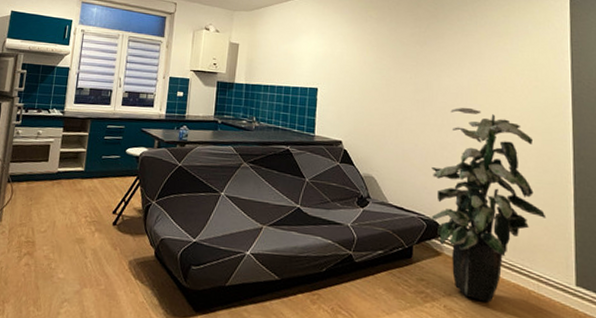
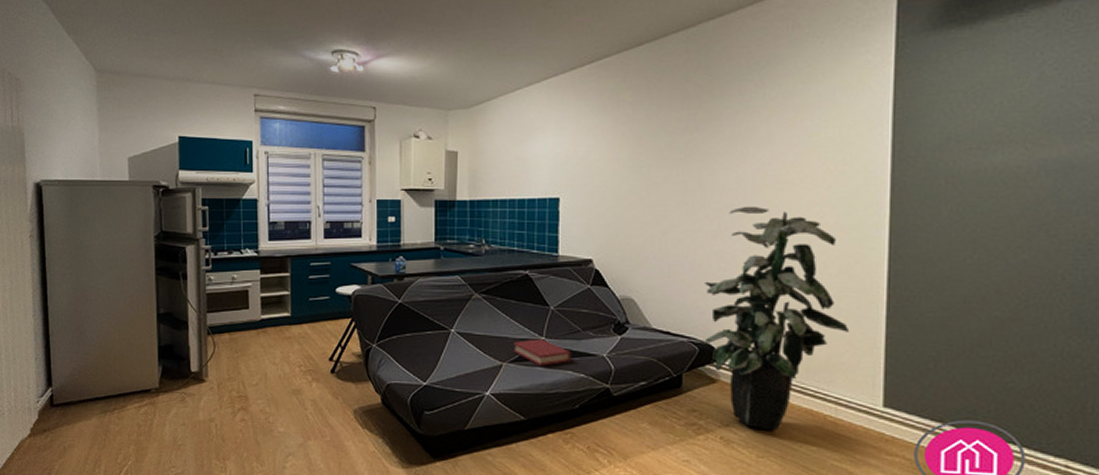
hardback book: none [273,206,321,231] -> present [513,339,571,366]

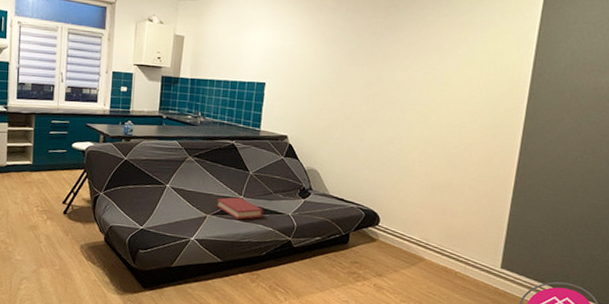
indoor plant: present [704,206,850,431] -> none [370,102,483,282]

